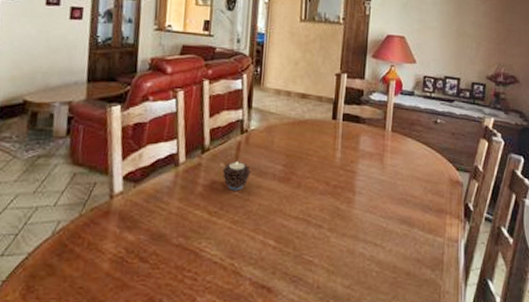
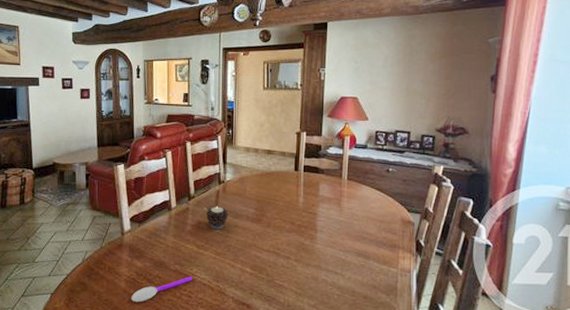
spoon: none [116,252,200,290] -> present [131,276,193,303]

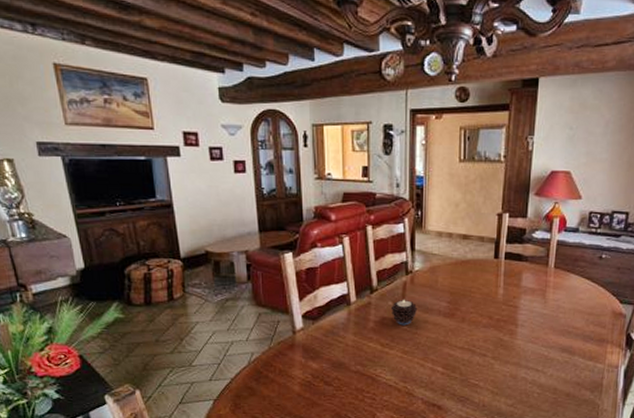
spoon: present [131,276,193,303] -> none [307,377,377,407]

